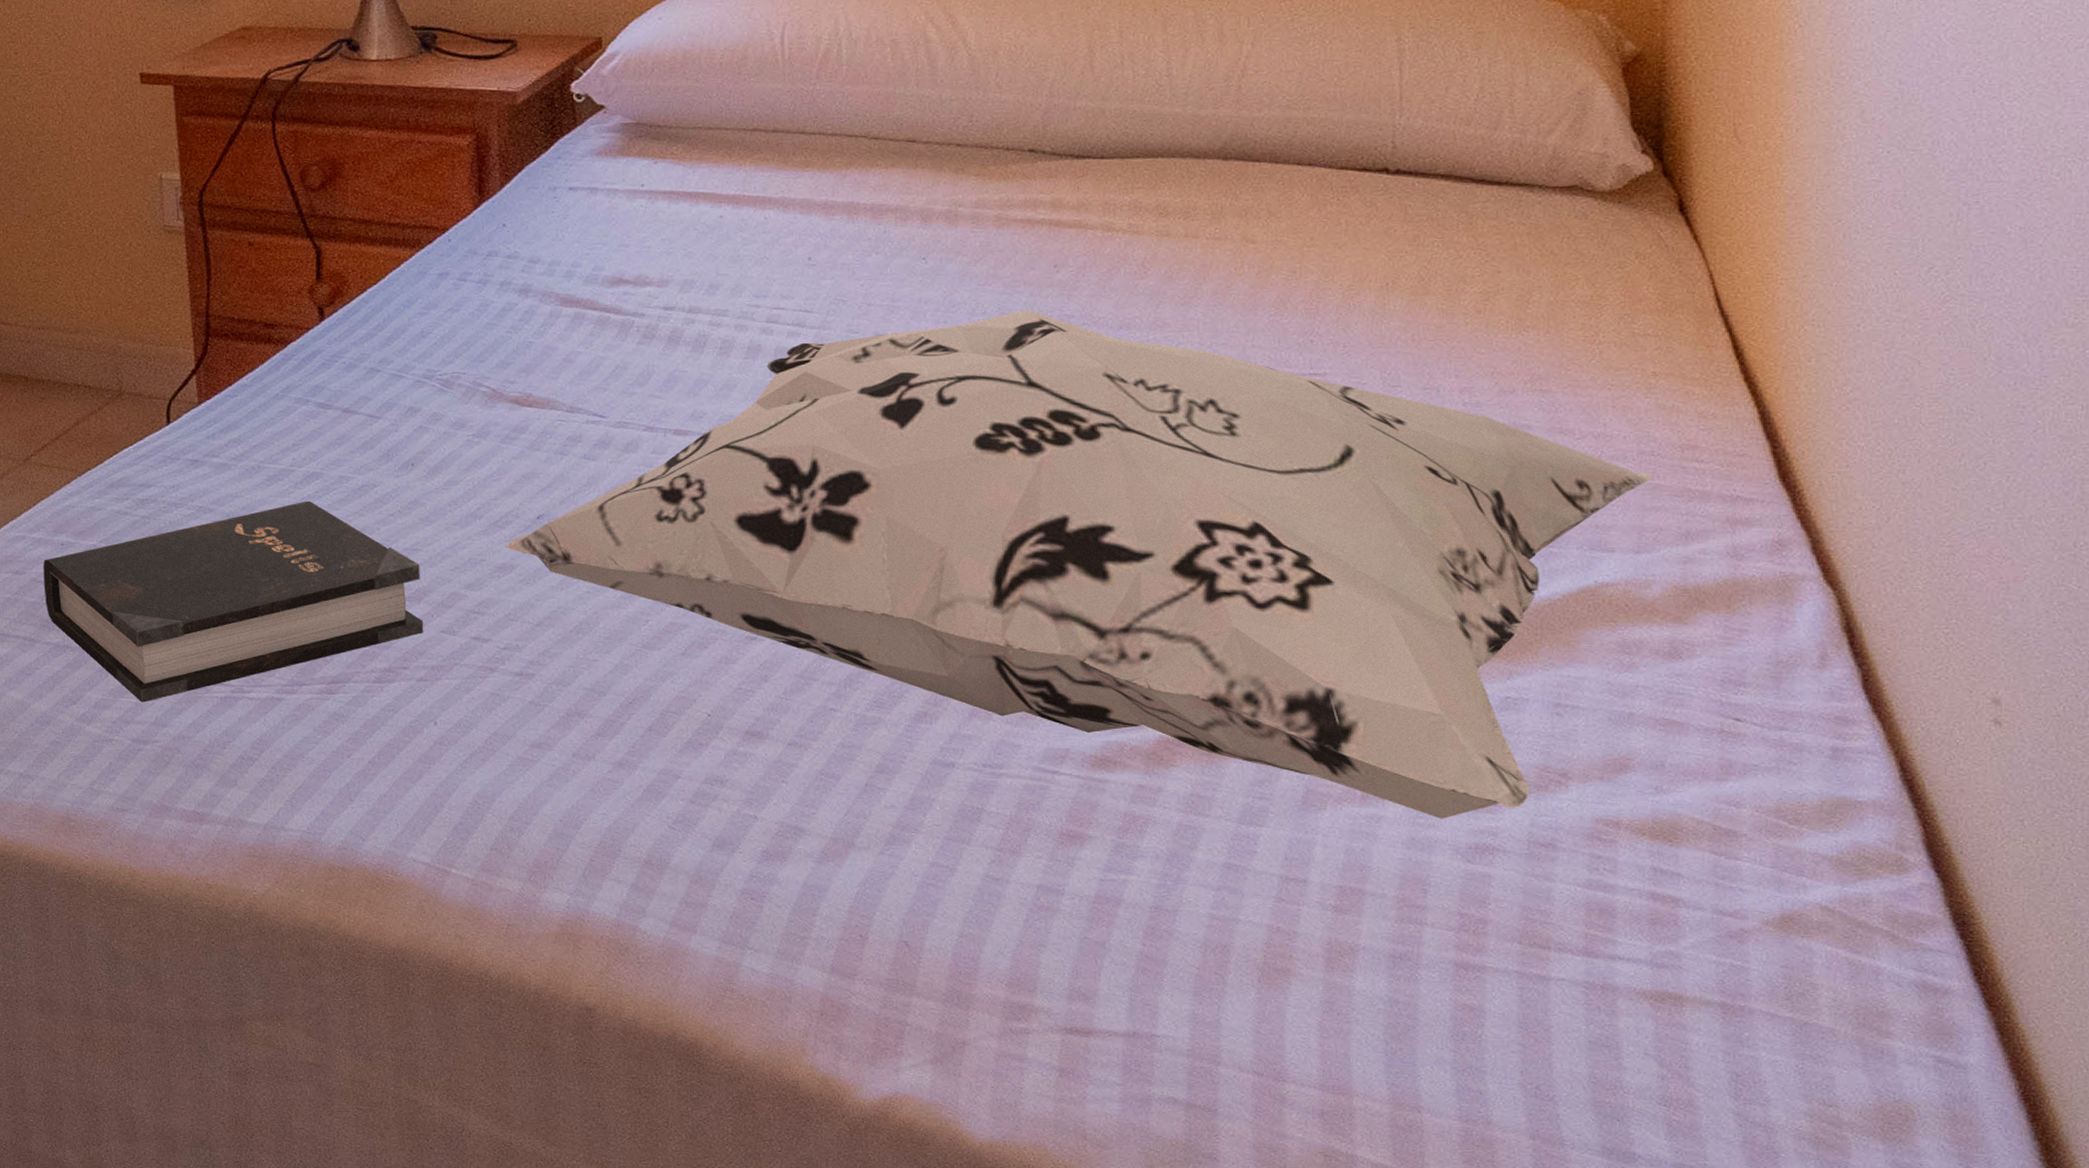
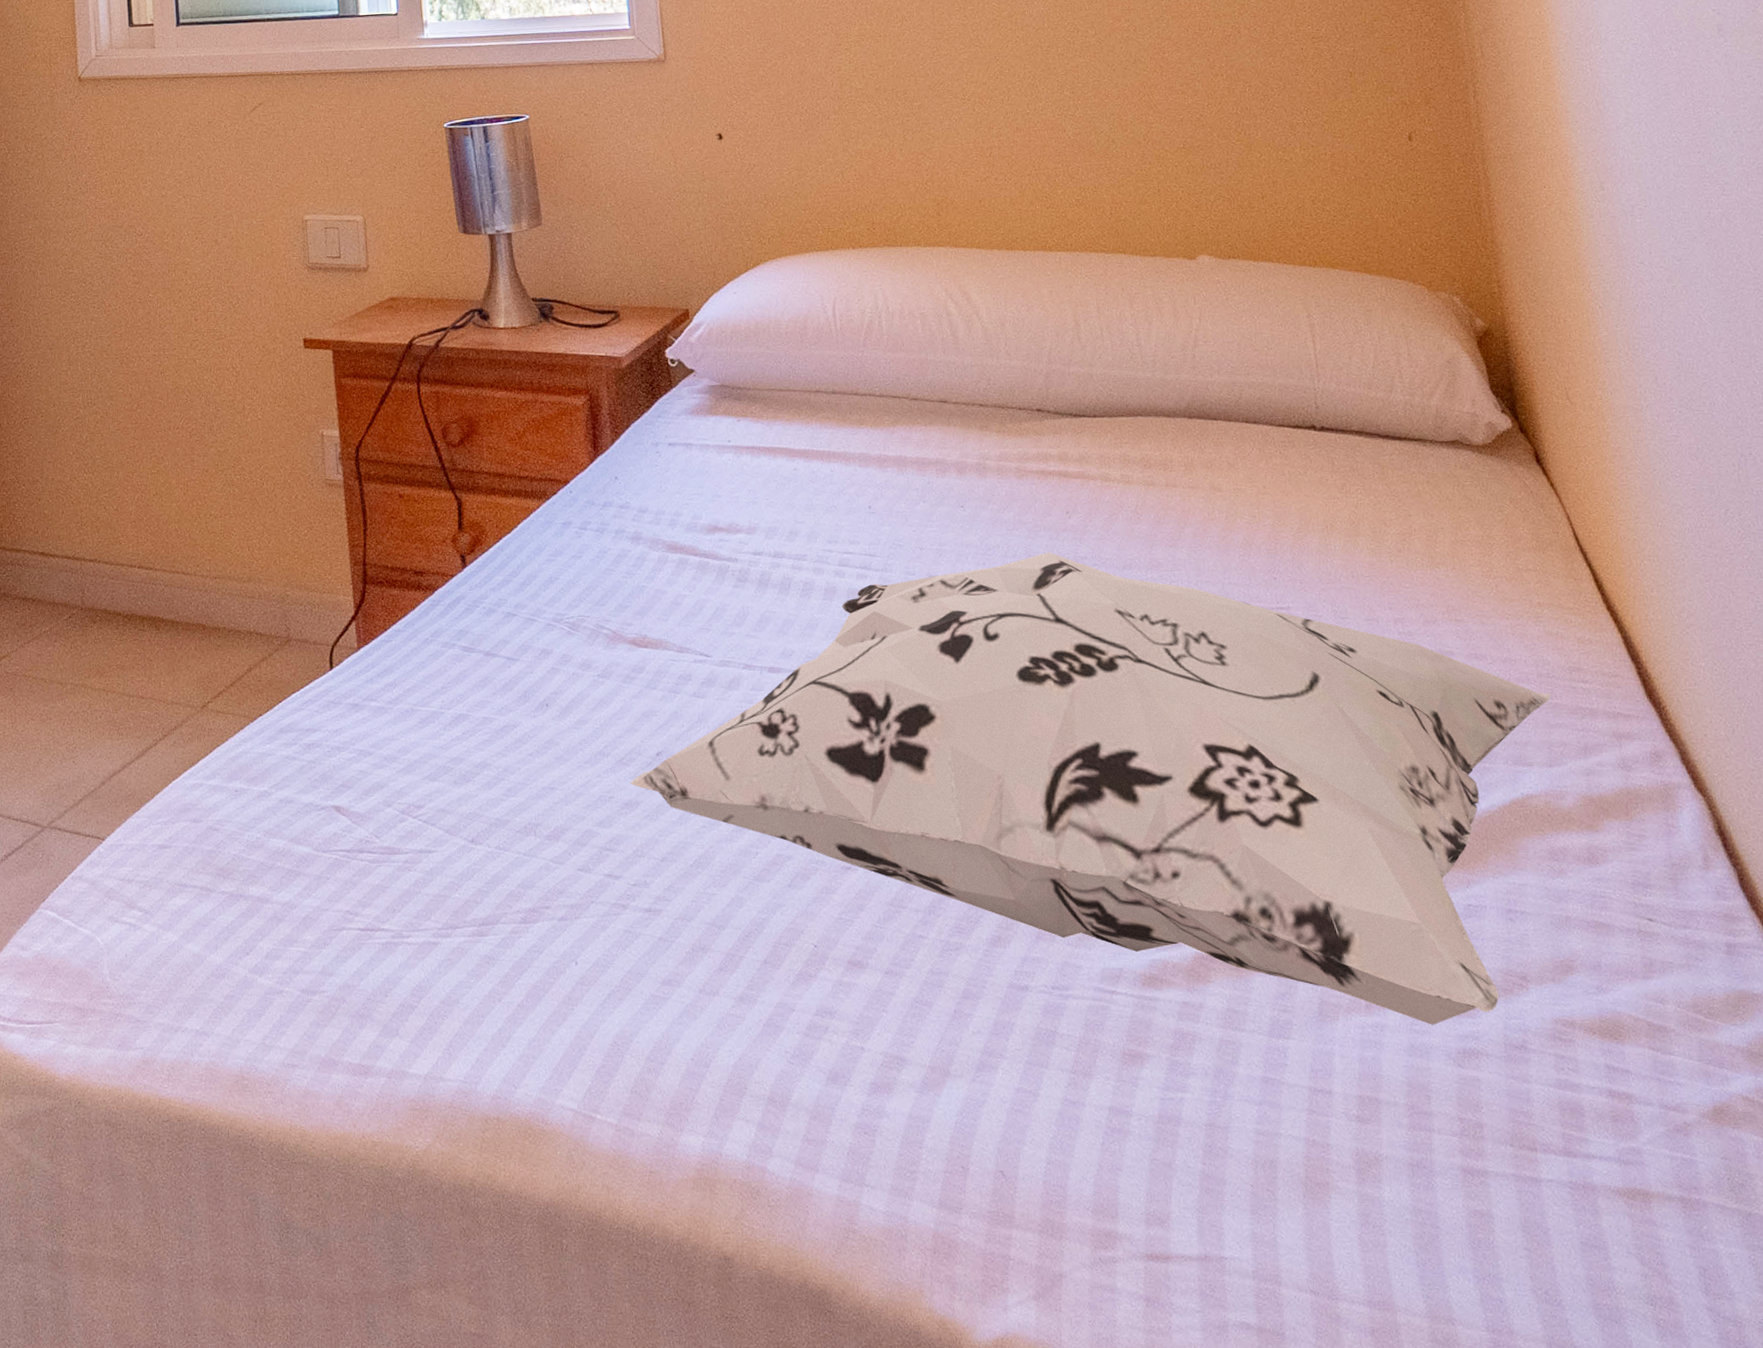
hardback book: present [42,500,424,703] -> none [218,742,563,952]

